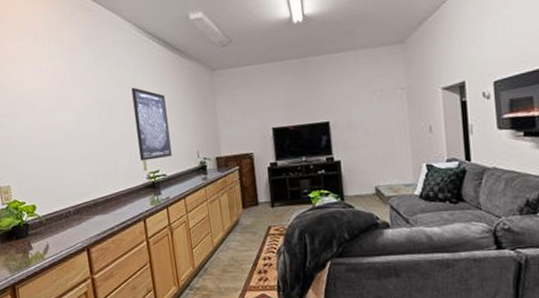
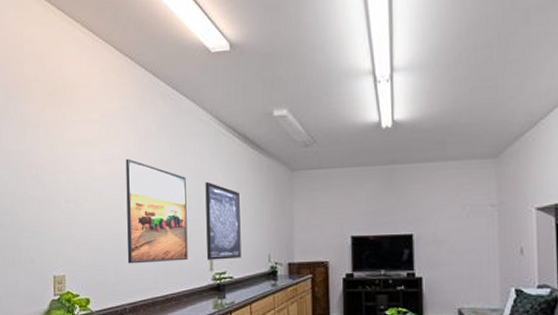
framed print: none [53,71,123,170] -> present [125,158,188,264]

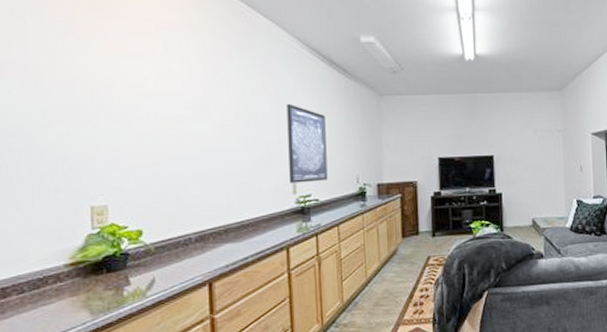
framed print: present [125,158,188,264] -> none [189,76,268,190]

